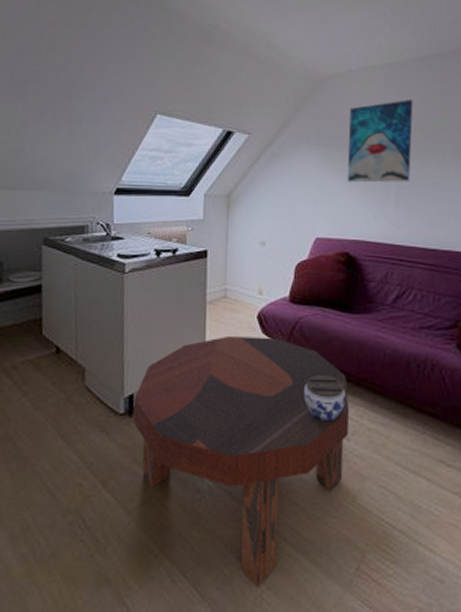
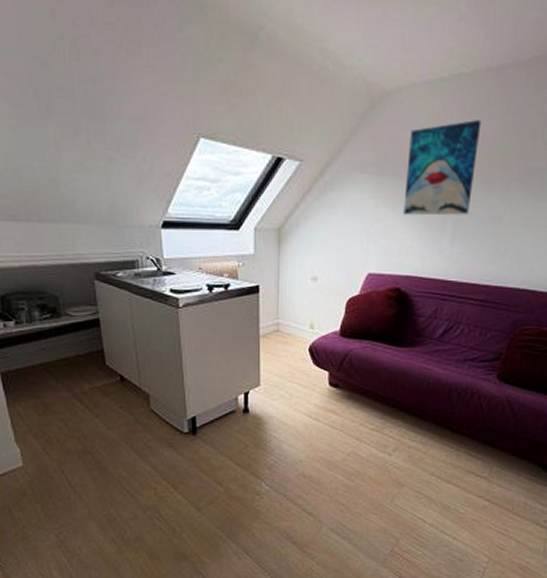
coffee table: present [133,335,350,587] -> none [196,366,393,562]
jar: present [304,375,345,422] -> none [351,401,389,441]

